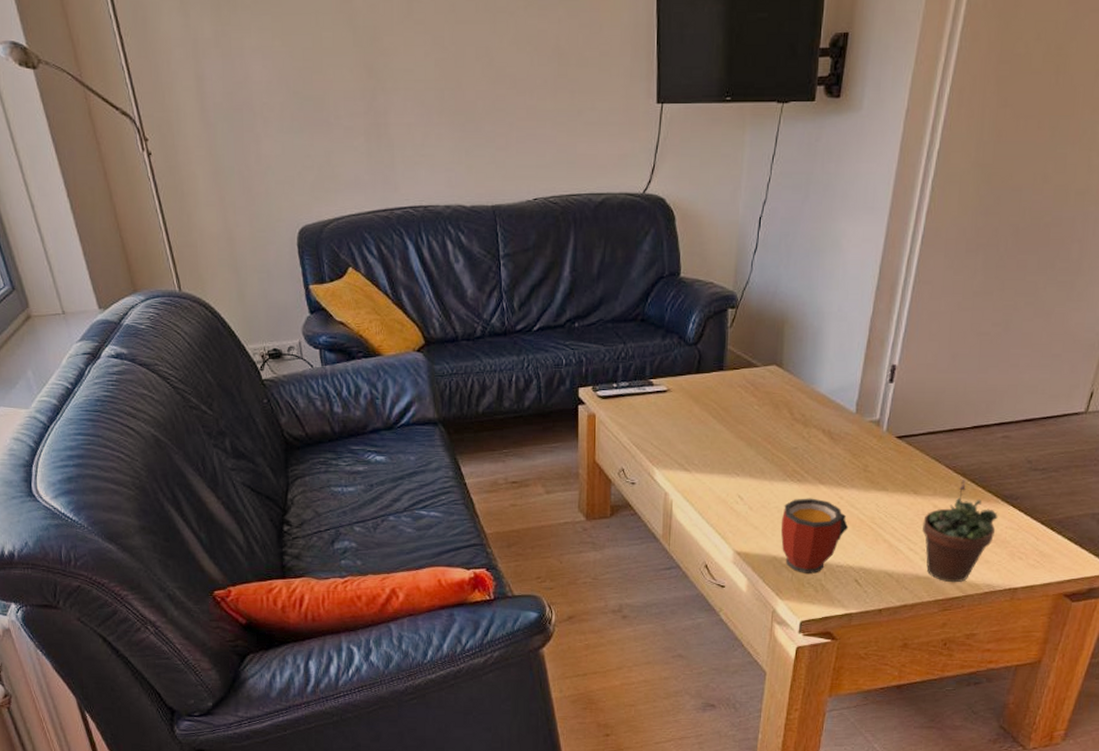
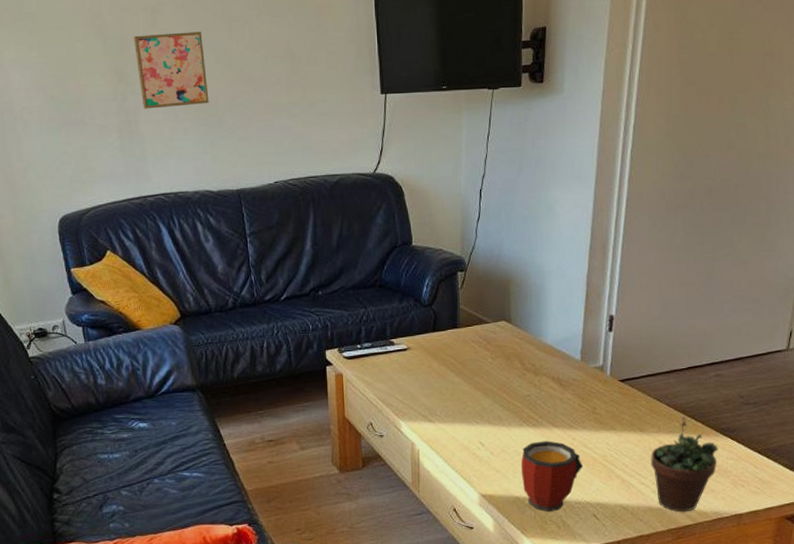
wall art: none [386,23,466,110] -> present [133,31,209,109]

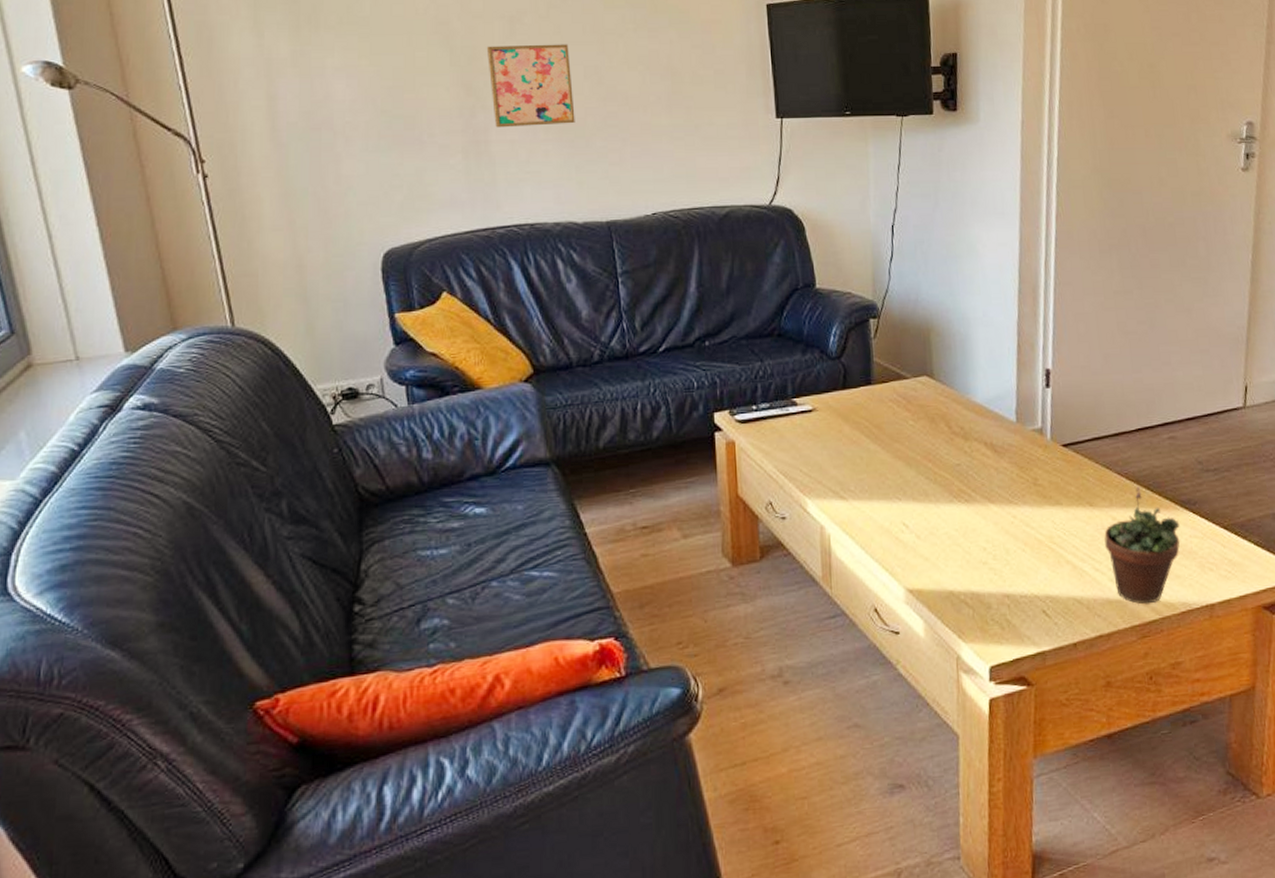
mug: present [520,440,584,511] -> none [953,519,1027,609]

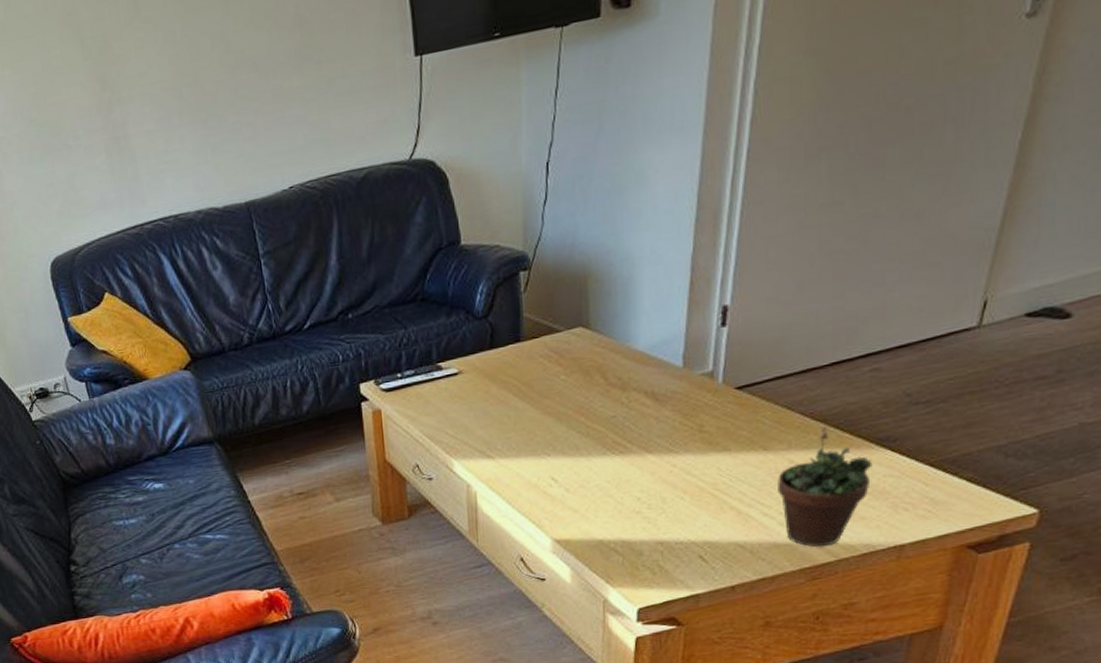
wall art: present [486,44,575,128] -> none [114,12,207,120]

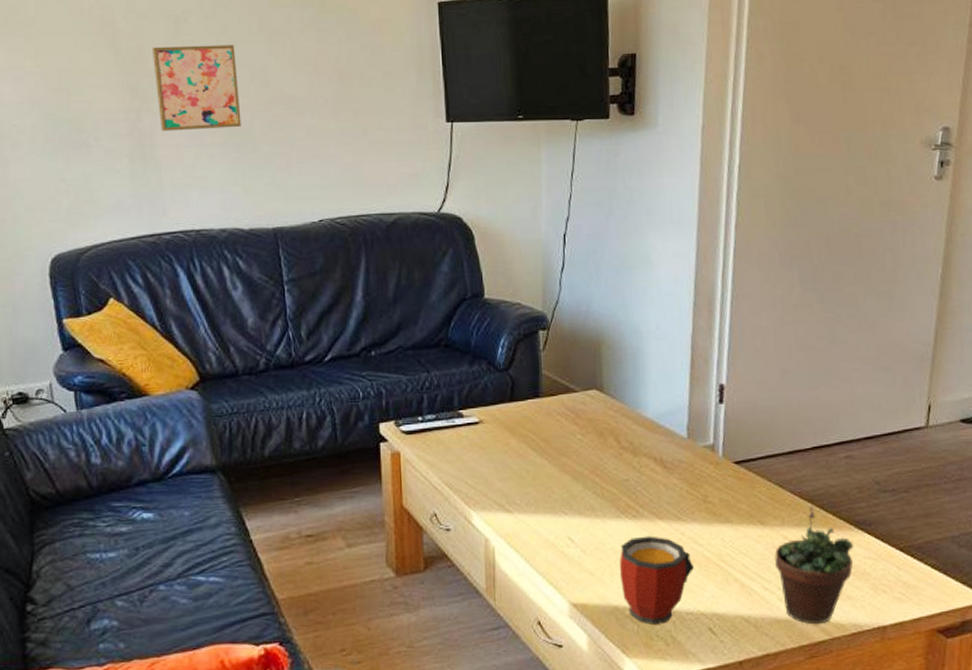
wall art: none [114,12,207,120] -> present [151,45,241,131]
mug: none [604,470,686,556] -> present [619,536,695,624]

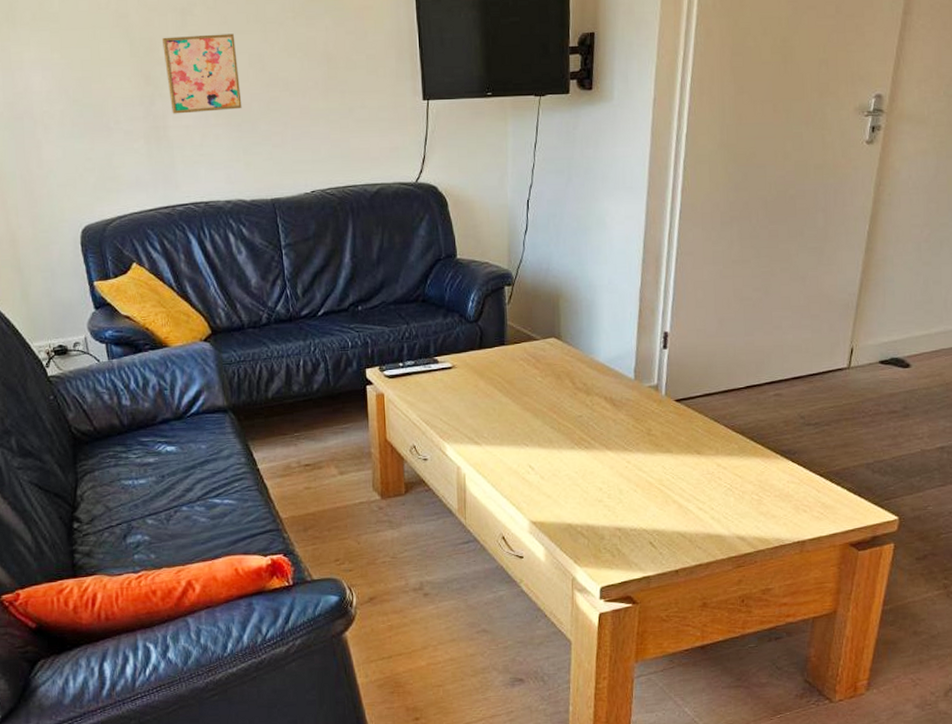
mug: present [619,536,695,624] -> none [572,464,639,539]
succulent plant: present [775,505,854,625] -> none [709,437,779,539]

